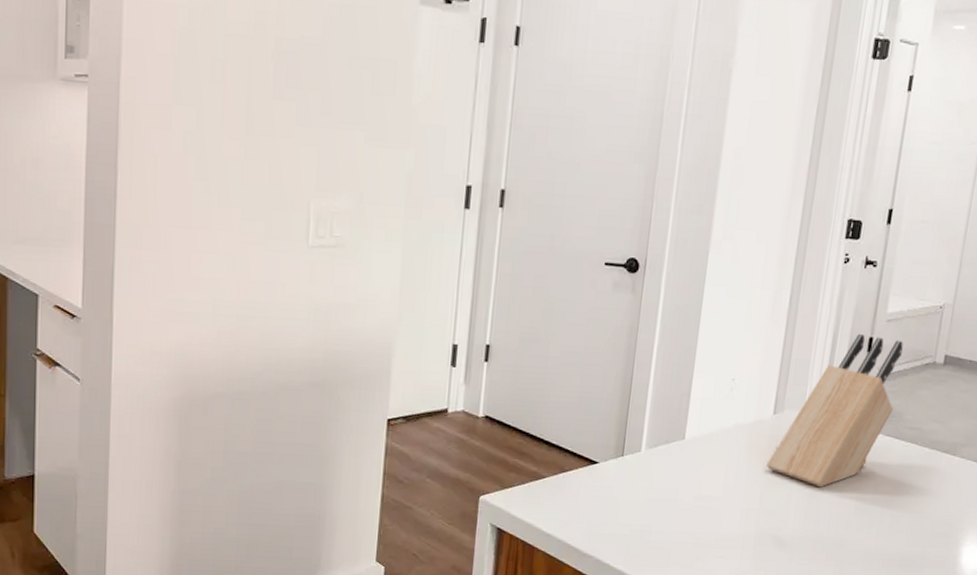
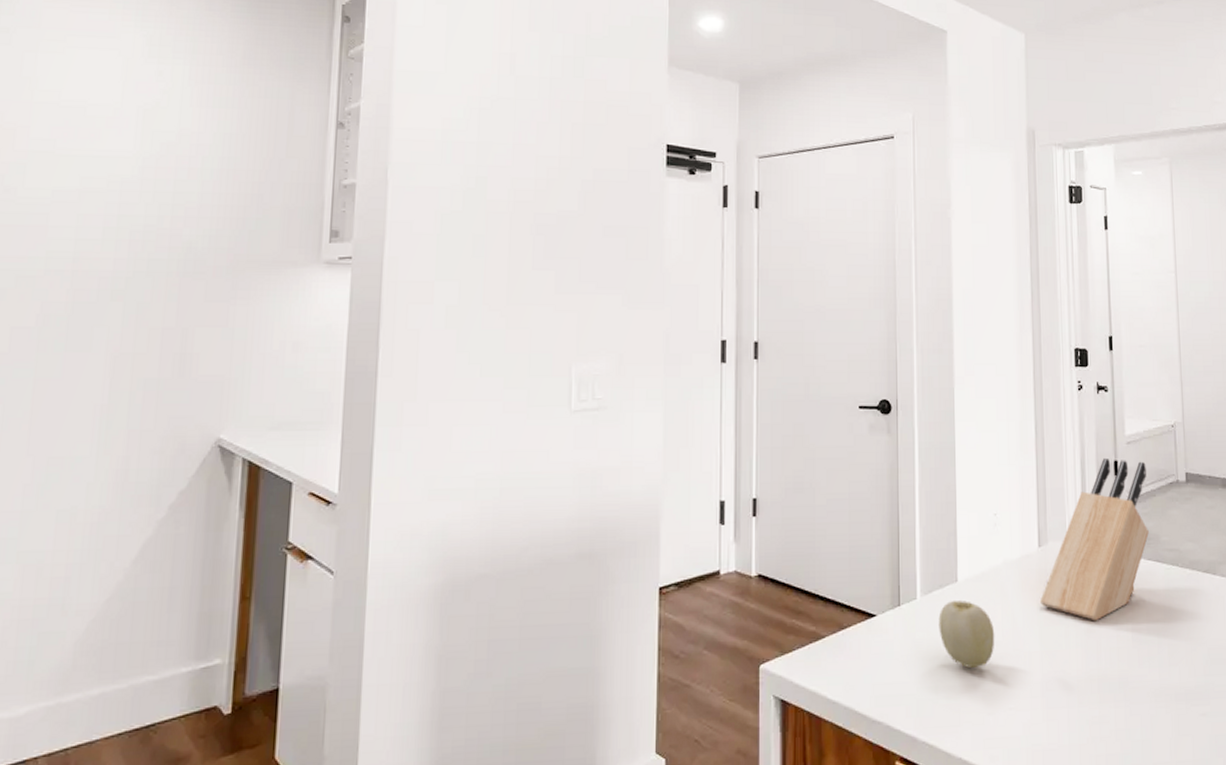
fruit: none [659,455,716,519] -> present [938,600,995,669]

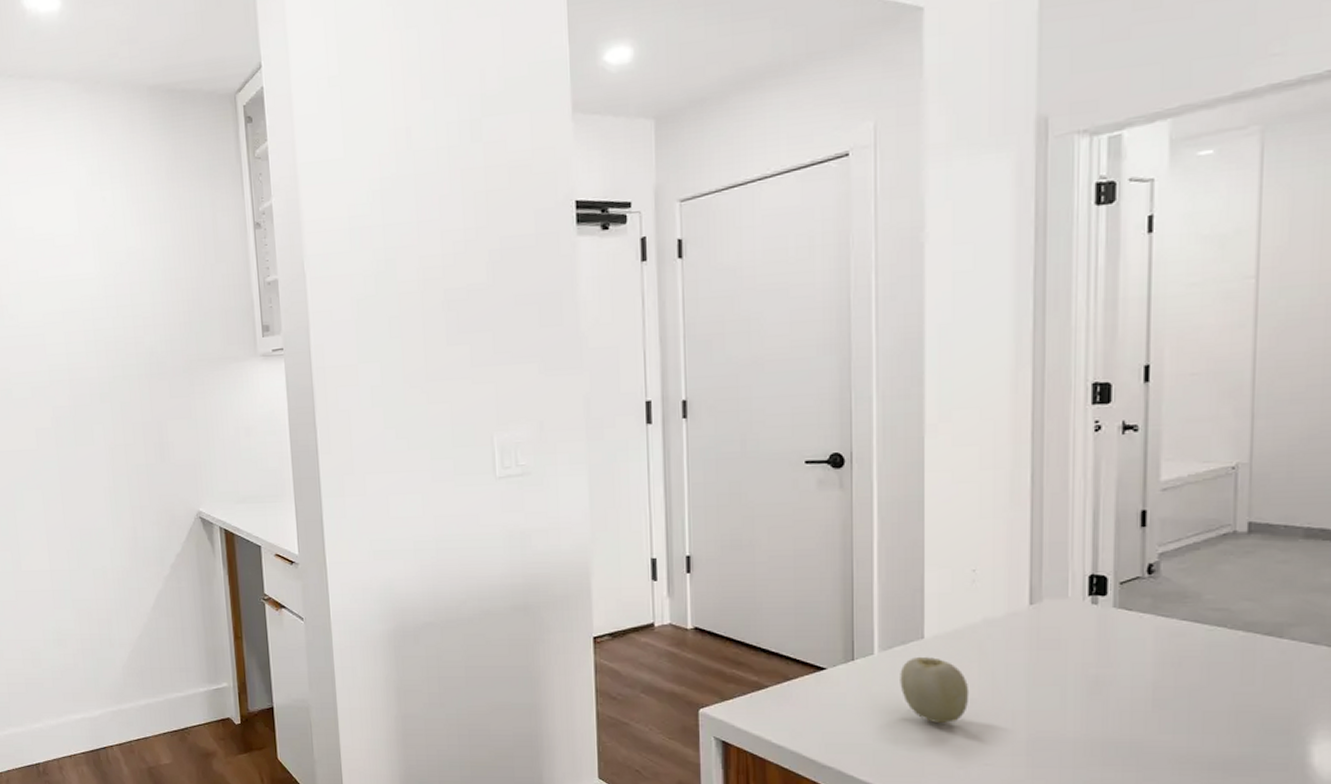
knife block: present [1040,457,1149,621] -> none [1029,507,1188,683]

